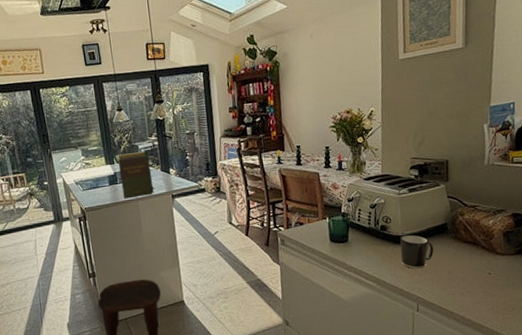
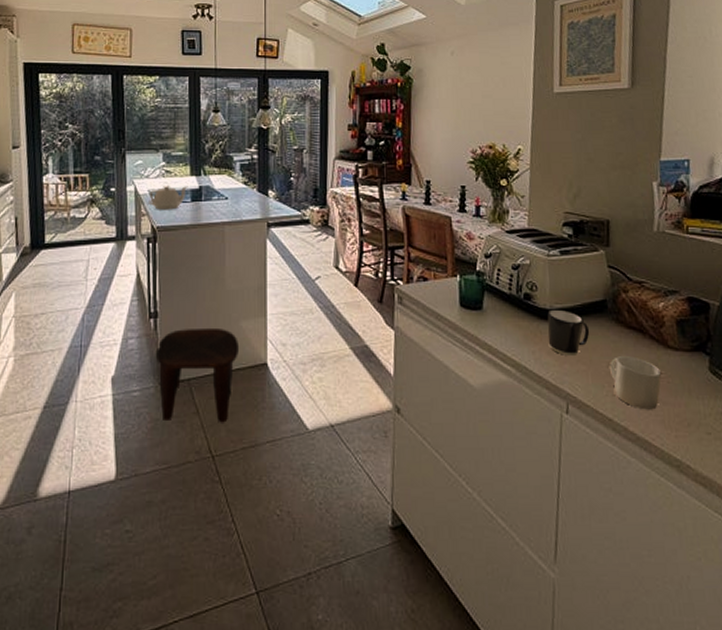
teapot: none [75,173,105,195] -> present [148,184,188,210]
books: present [117,150,154,198] -> none [205,163,246,220]
cup: none [450,264,491,302] -> present [610,356,661,410]

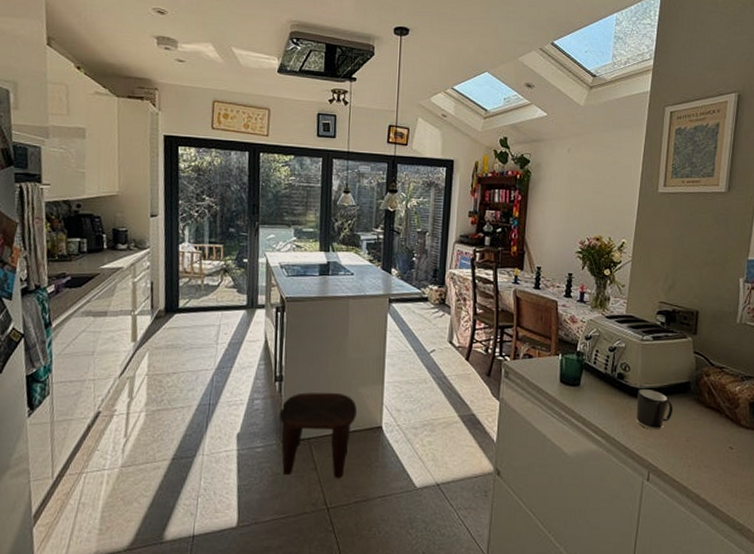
teapot: present [148,184,188,210] -> none [279,258,317,282]
cup: present [610,356,661,410] -> none [689,432,732,480]

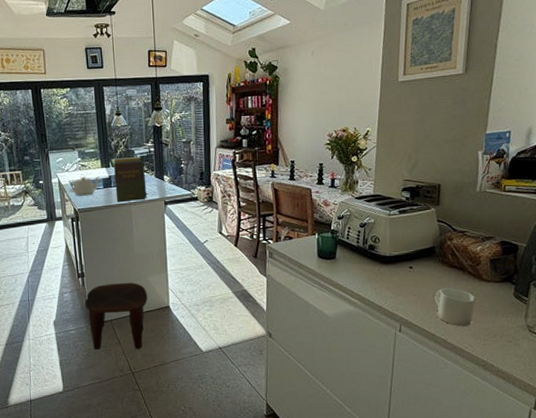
teapot: none [279,258,317,282] -> present [70,176,100,196]
books: none [332,242,371,295] -> present [113,156,147,202]
mug: present [636,388,673,430] -> none [386,255,420,290]
cup: none [689,432,732,480] -> present [435,288,475,327]

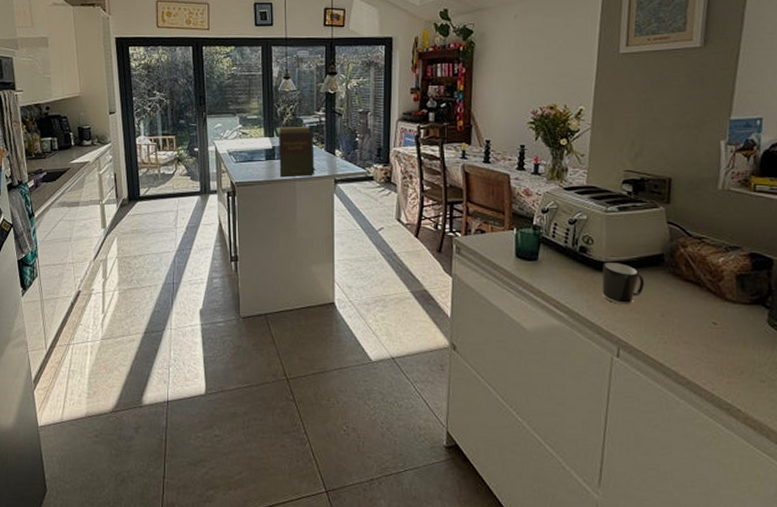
teapot: present [70,176,100,196] -> none [228,145,263,168]
stool: present [84,282,148,350] -> none [236,270,310,352]
mug: none [386,255,420,290] -> present [601,261,645,305]
cup: present [435,288,475,327] -> none [664,307,716,357]

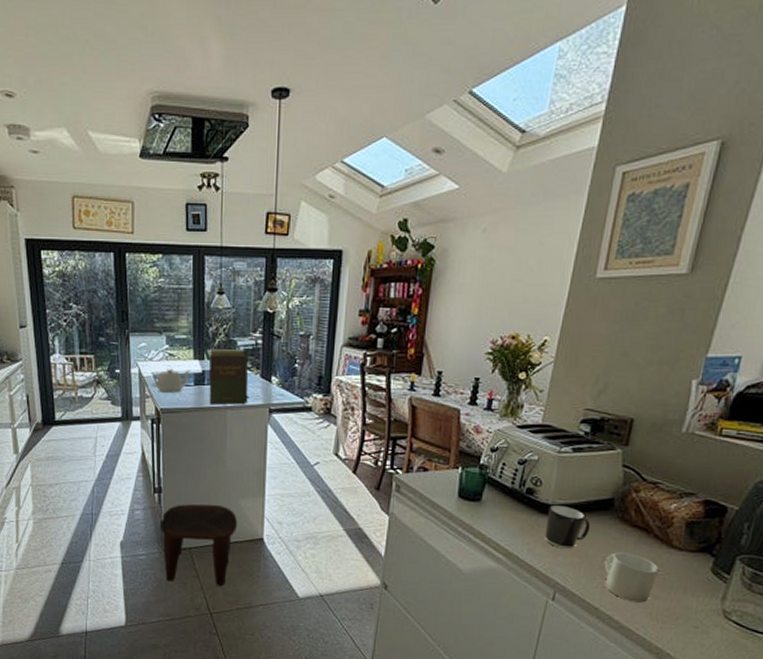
teapot: none [228,145,263,168] -> present [152,368,191,393]
stool: none [236,270,310,352] -> present [159,504,238,587]
cup: none [664,307,716,357] -> present [605,552,659,603]

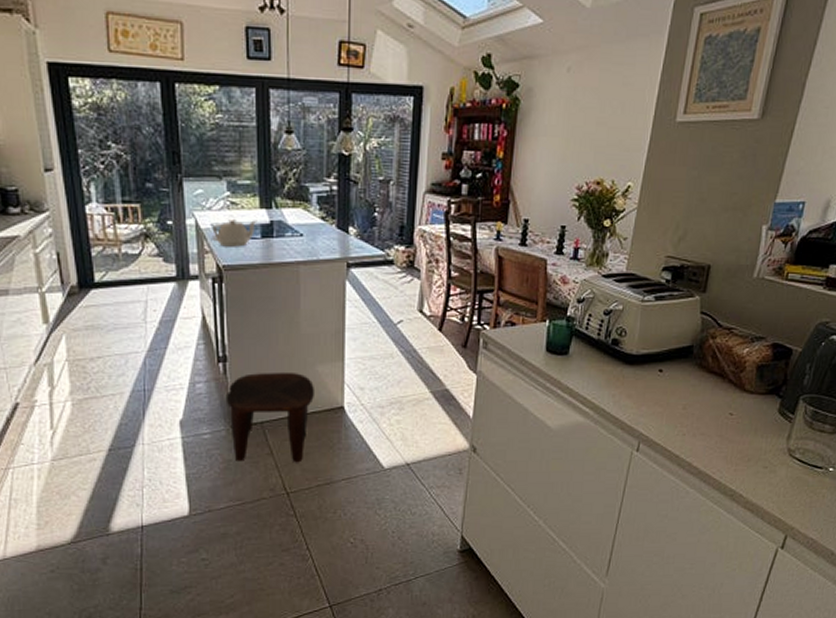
books: present [208,348,249,405] -> none [277,195,323,259]
mug: present [544,504,591,549] -> none [629,354,672,398]
cup: present [605,552,659,603] -> none [685,399,733,447]

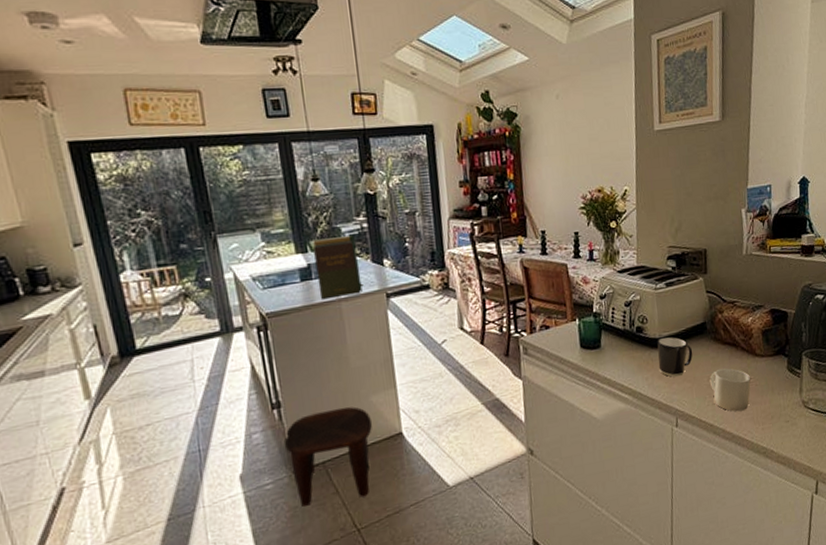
teapot: present [212,218,258,247] -> none [252,265,295,296]
books: none [277,195,323,259] -> present [312,234,362,299]
mug: none [629,354,672,398] -> present [657,336,693,377]
cup: none [685,399,733,447] -> present [710,368,751,412]

